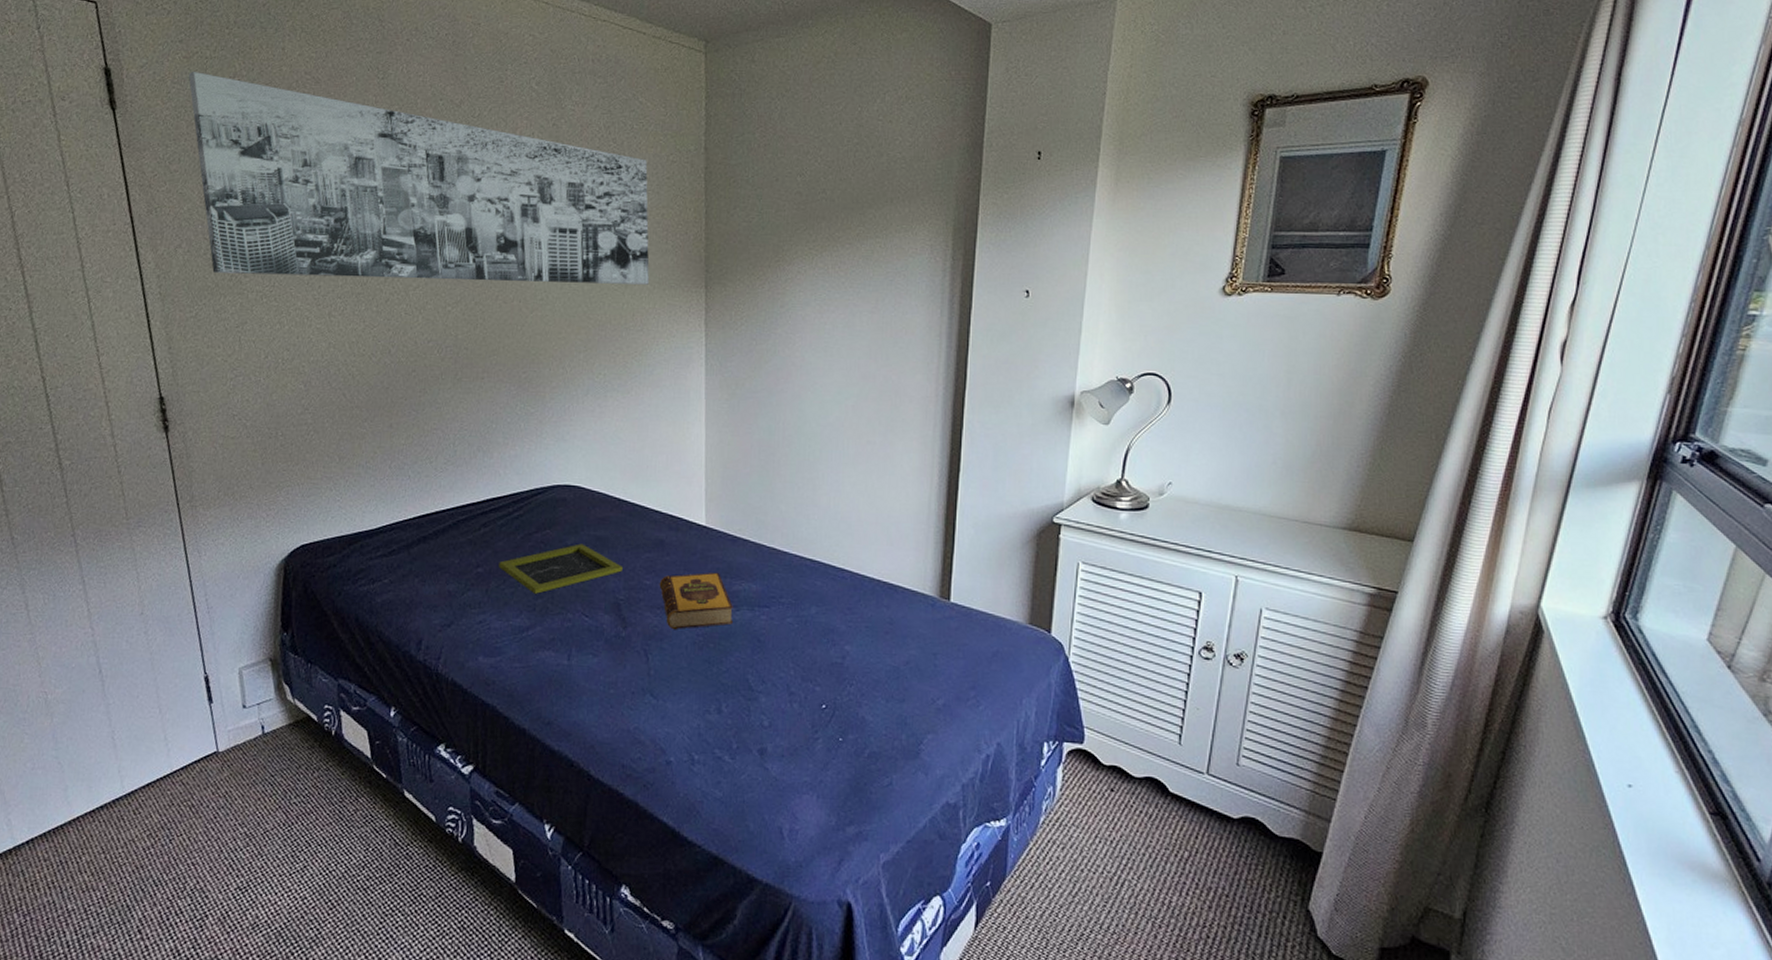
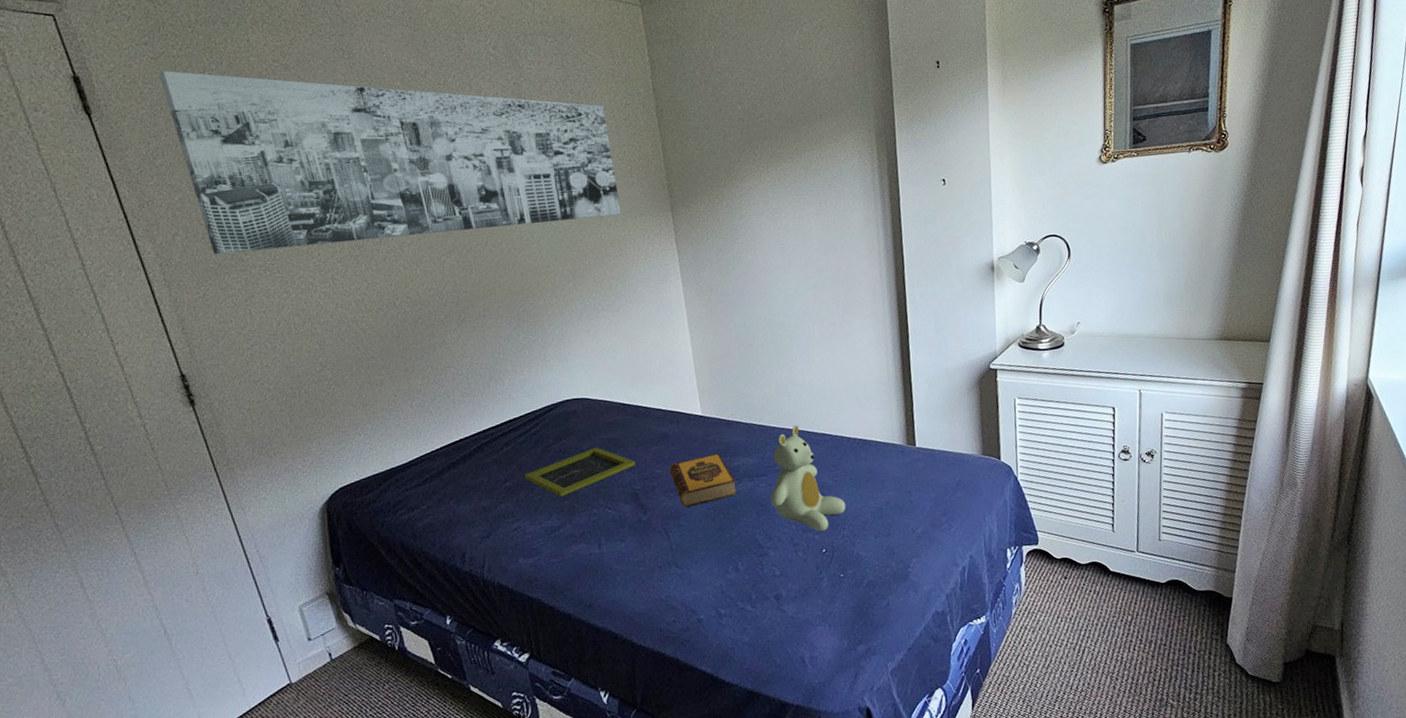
stuffed bear: none [769,553,857,683] -> present [770,424,846,532]

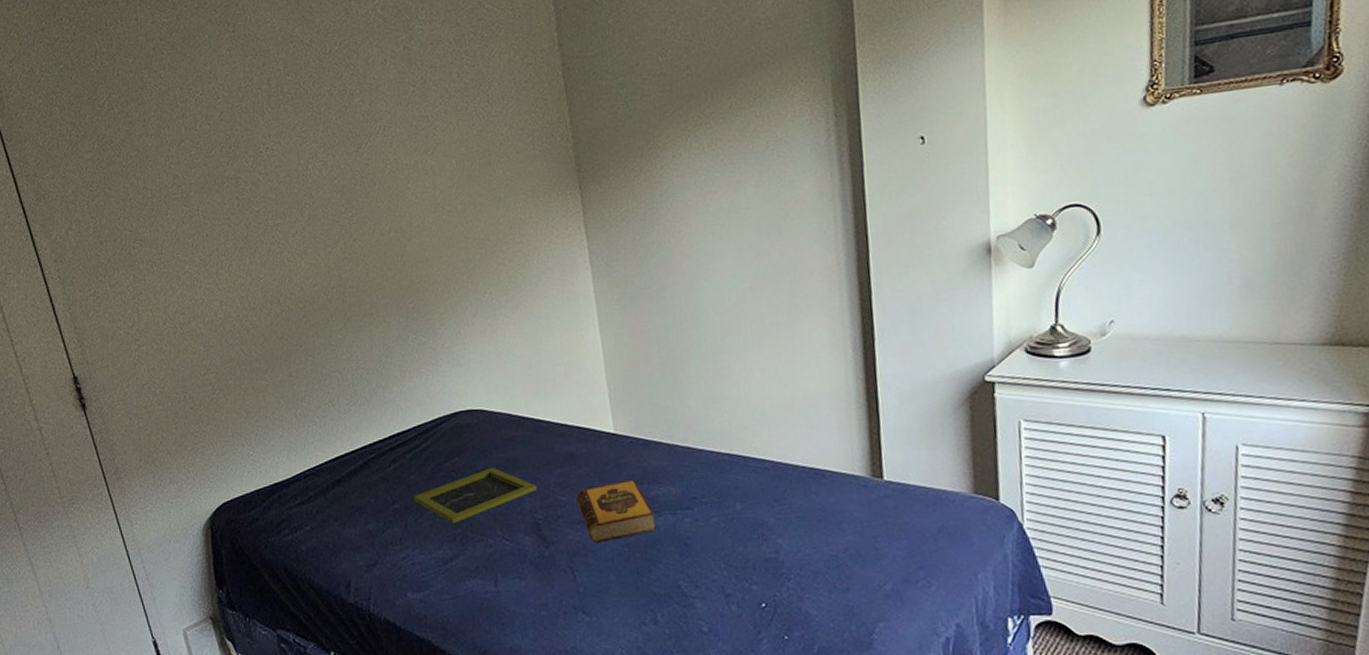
wall art: present [158,70,622,254] -> none [54,56,523,249]
stuffed bear: present [770,424,846,532] -> none [696,447,792,581]

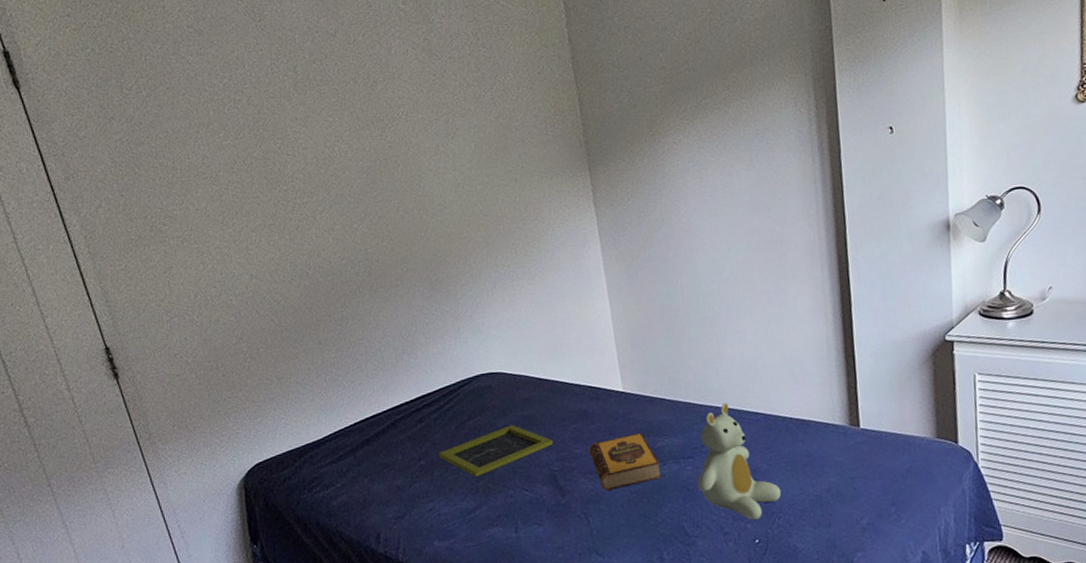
stuffed bear: none [696,447,792,581] -> present [697,402,782,520]

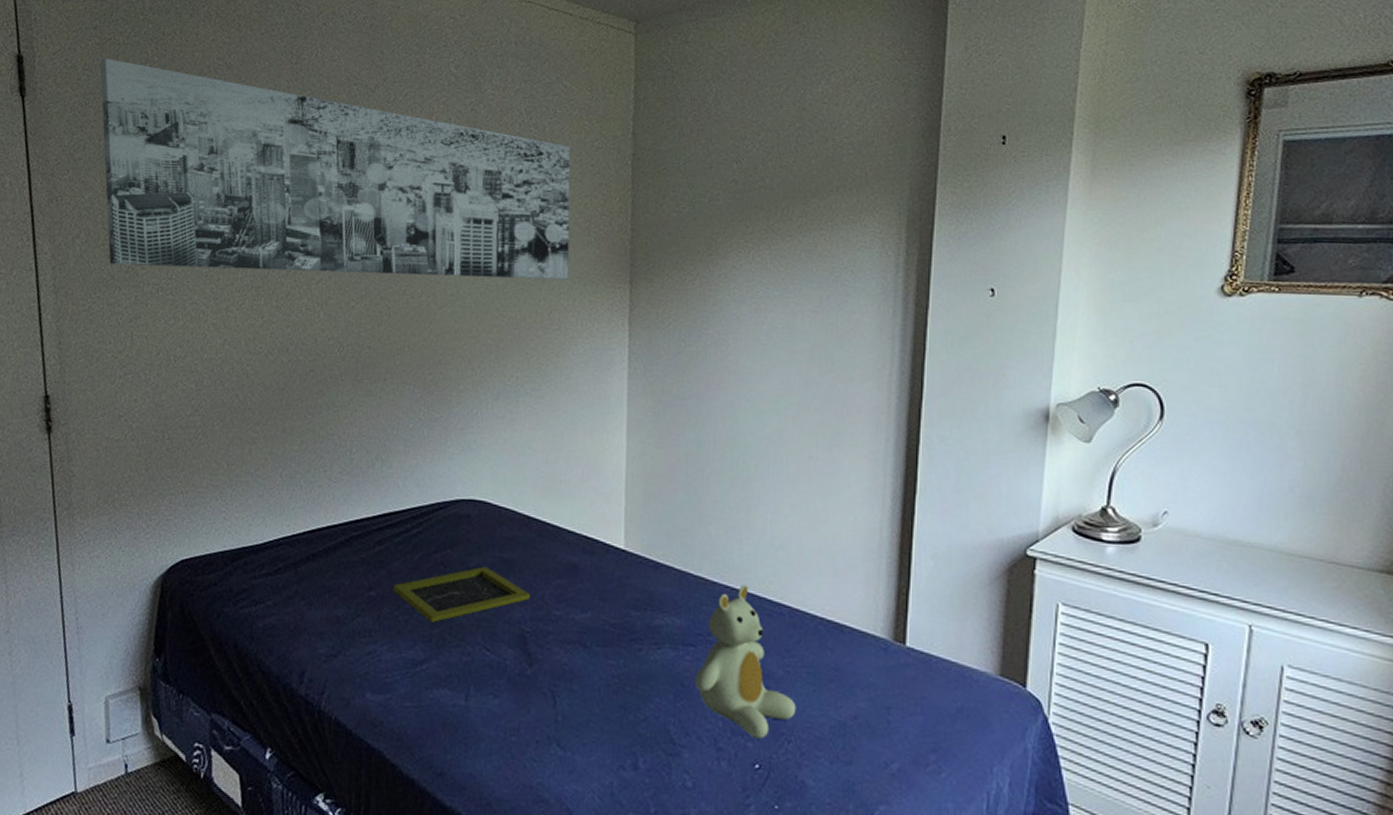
wall art: none [80,41,537,226] -> present [99,58,571,280]
hardback book: present [588,432,663,492] -> none [570,603,654,670]

